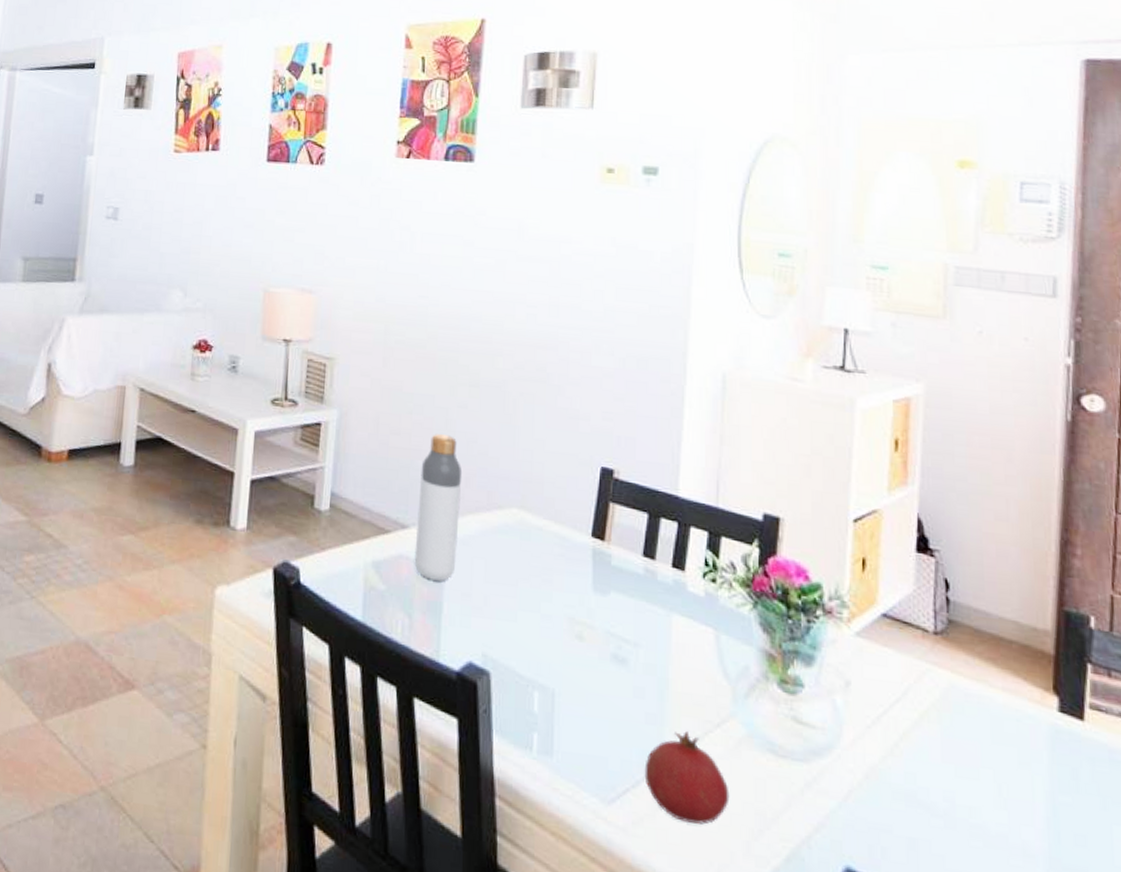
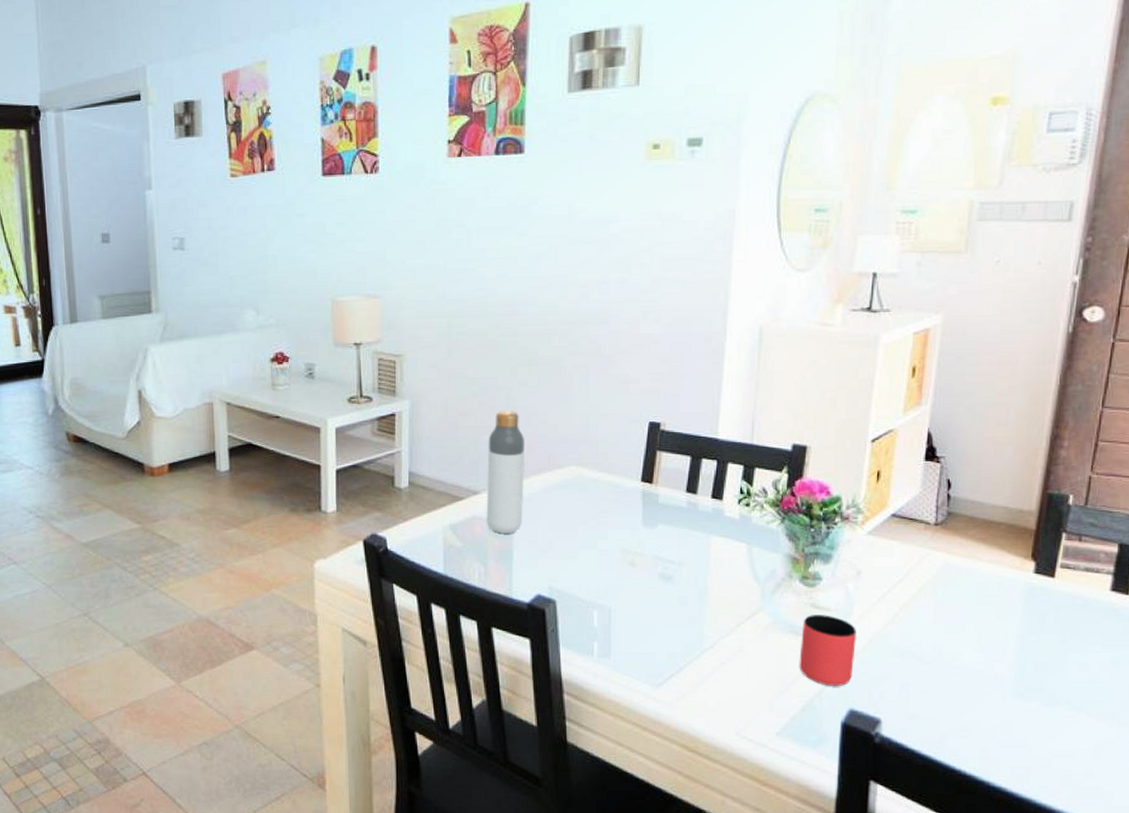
fruit: present [644,731,730,825] -> none [687,626,757,693]
cup: none [780,731,849,833] -> present [799,615,856,686]

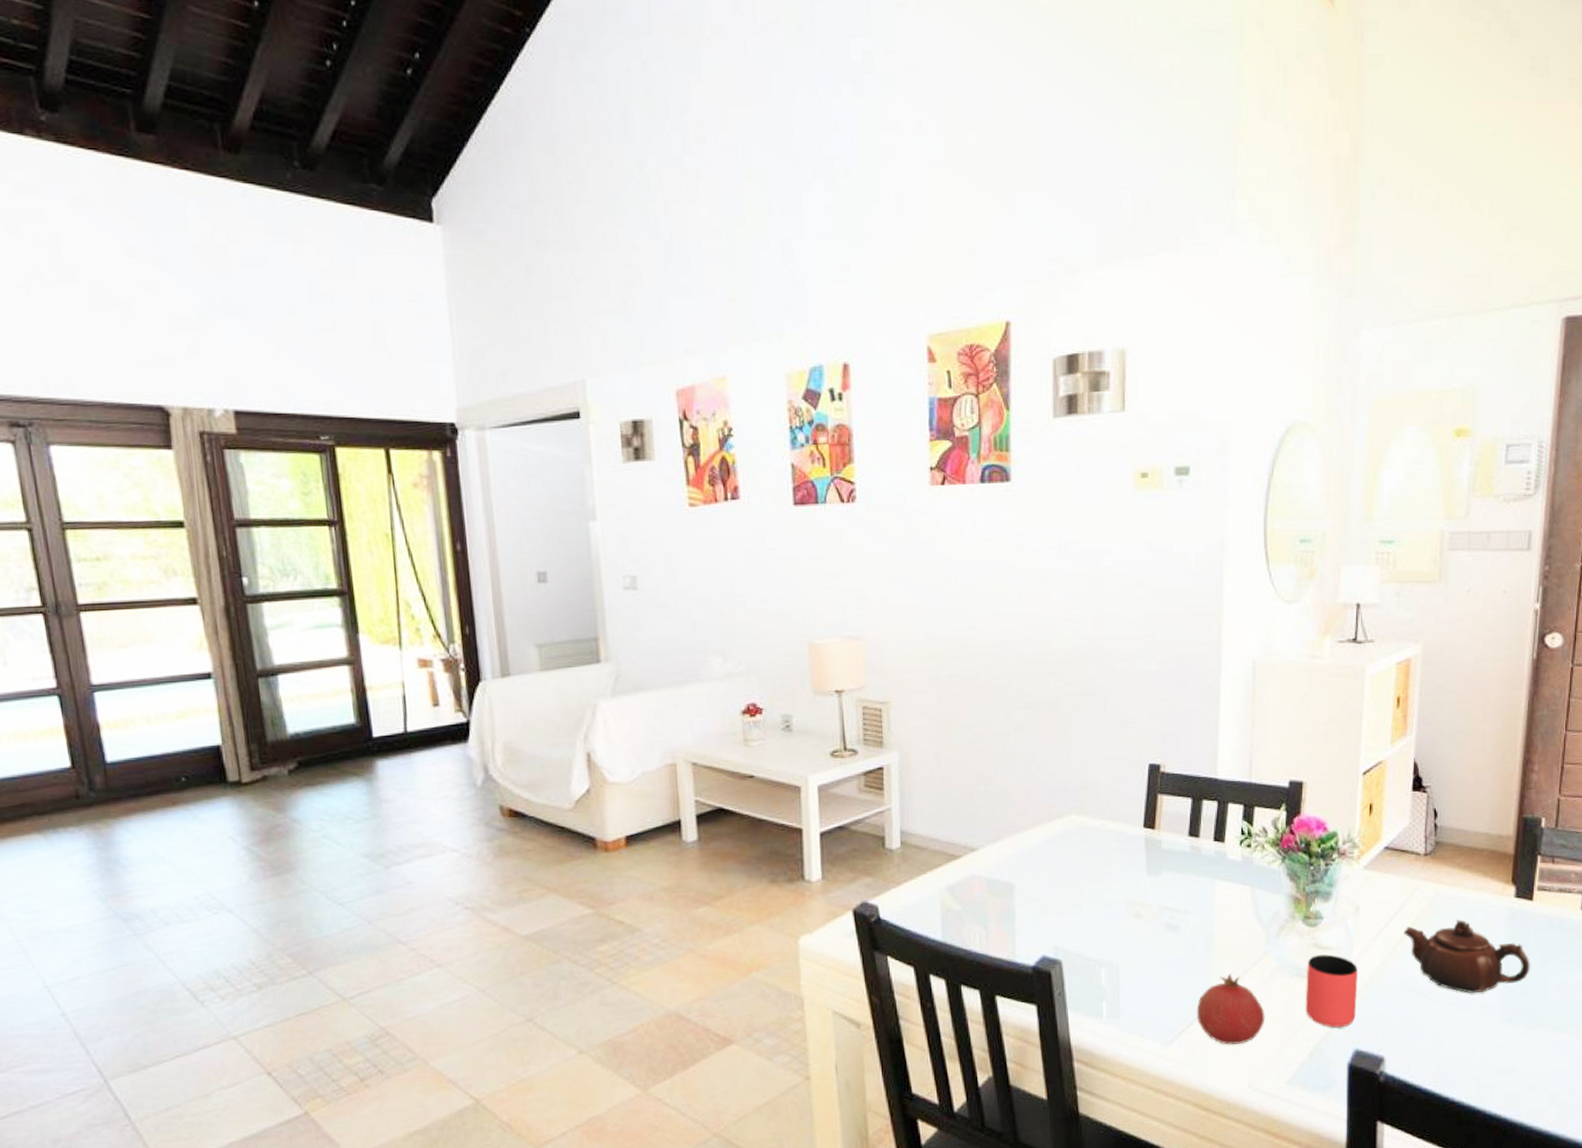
bottle: present [486,411,525,533] -> none [983,758,1024,892]
fruit: none [687,626,757,693] -> present [1196,974,1265,1045]
teapot: none [908,591,1048,666] -> present [1404,919,1530,994]

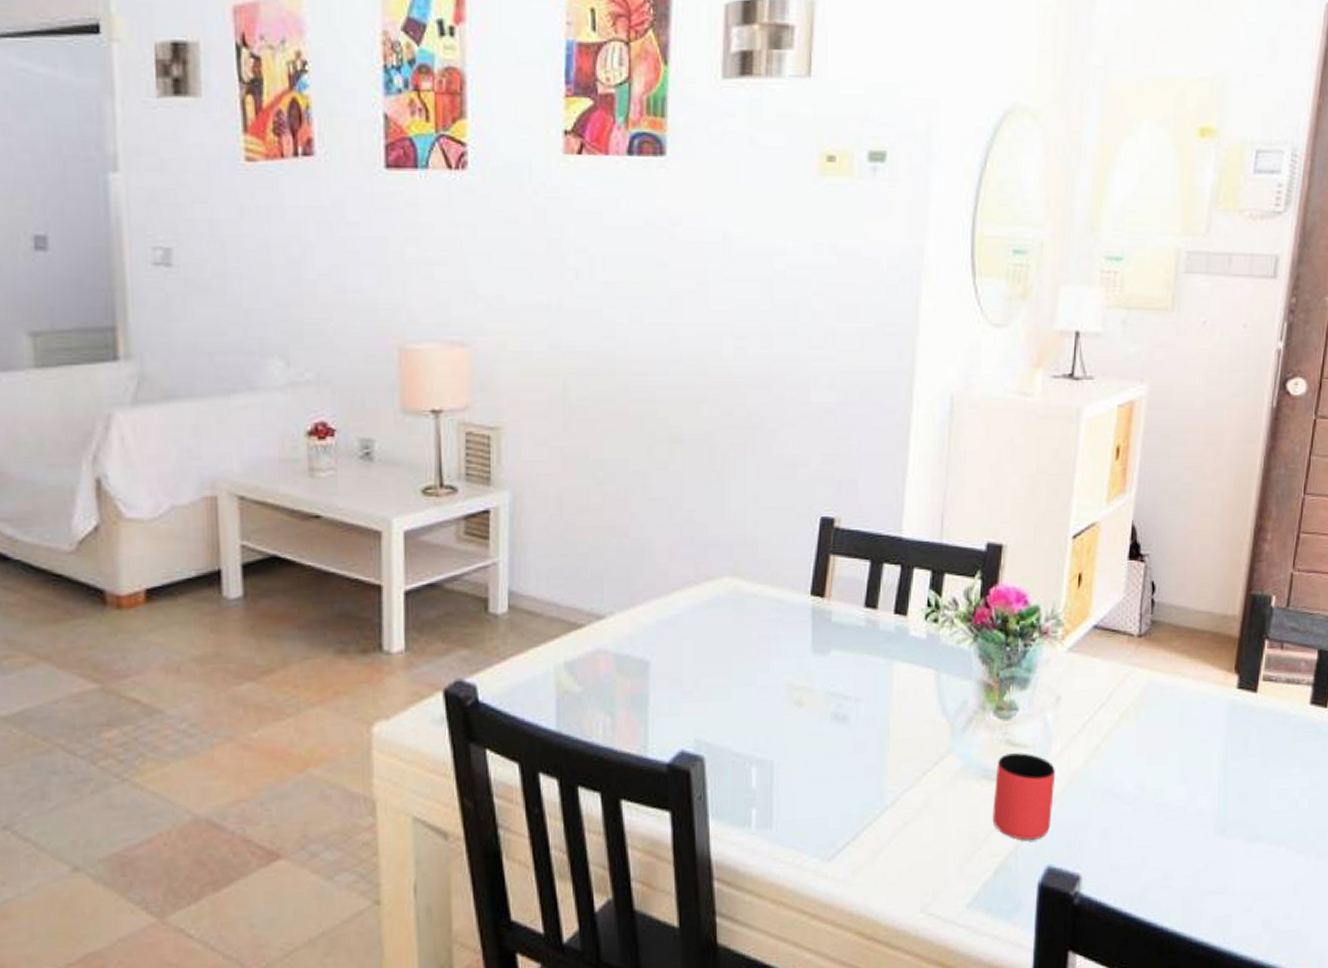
fruit: present [1196,974,1265,1045] -> none [864,775,945,861]
teapot: present [1404,919,1530,994] -> none [1110,713,1250,801]

